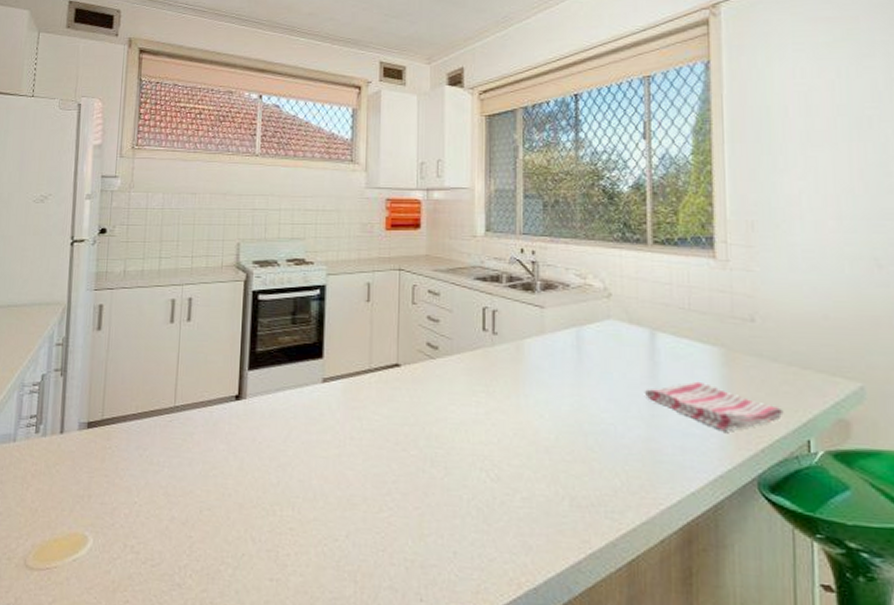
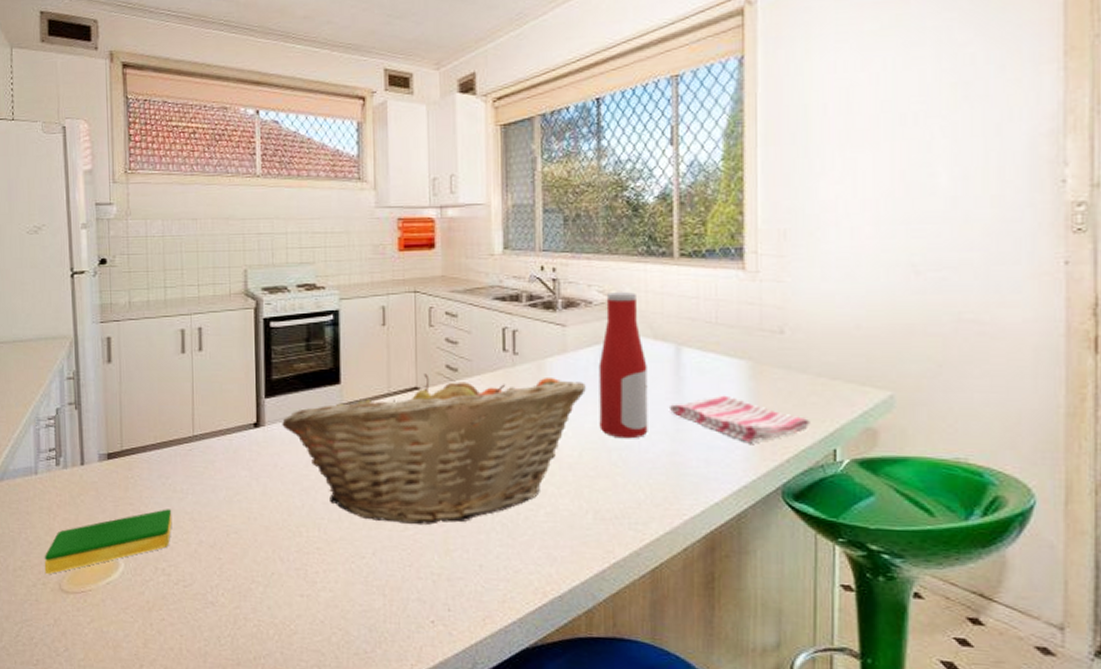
dish sponge: none [11,482,147,548] -> present [44,509,172,574]
fruit basket: none [263,350,563,507] -> present [282,373,586,525]
bottle: none [575,275,624,423] -> present [598,291,648,439]

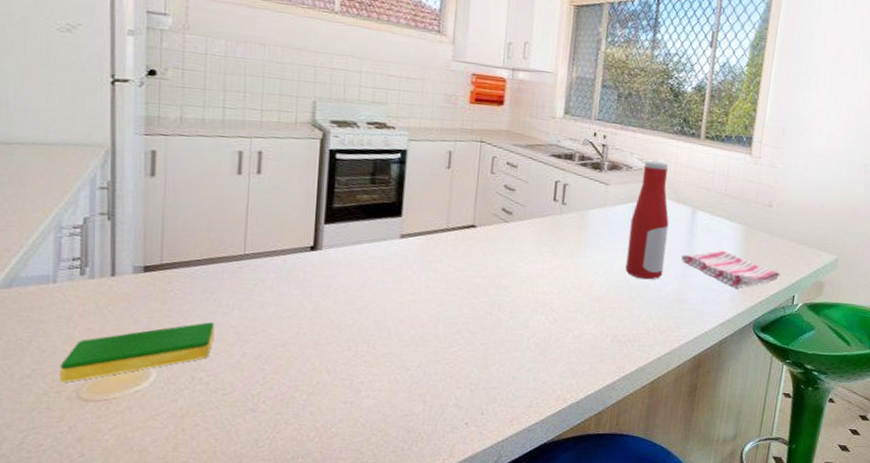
fruit basket: present [282,373,586,525] -> none [340,214,619,343]

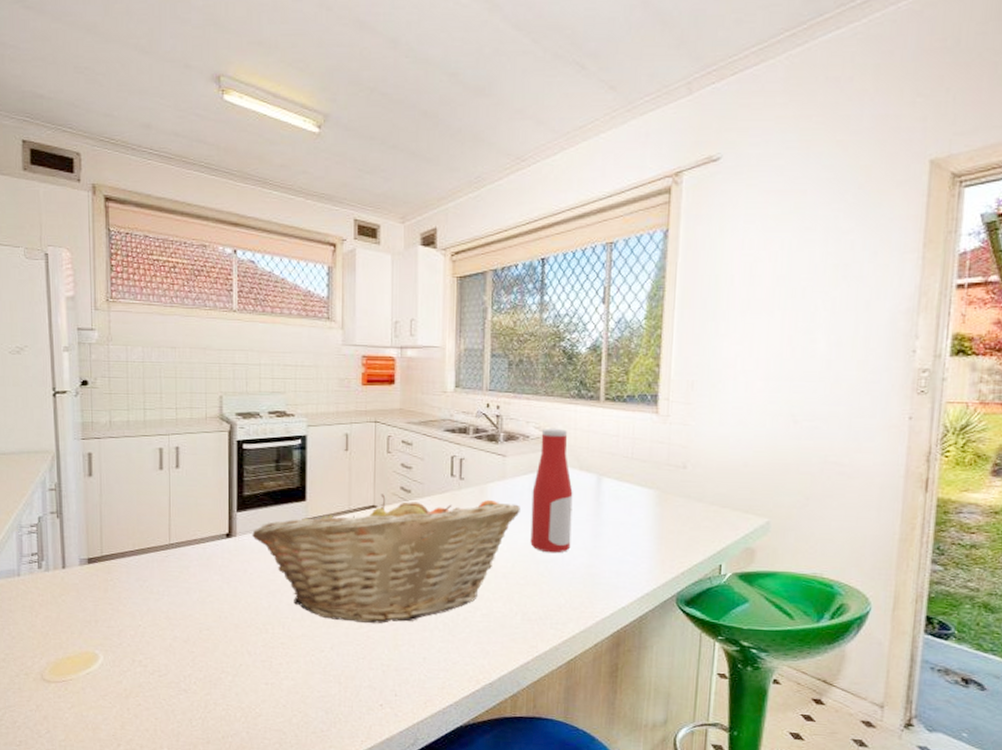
dish sponge: present [59,322,215,382] -> none [26,608,149,665]
fruit basket: none [340,214,619,343] -> present [252,494,520,624]
dish towel: present [680,250,780,288] -> none [588,518,703,559]

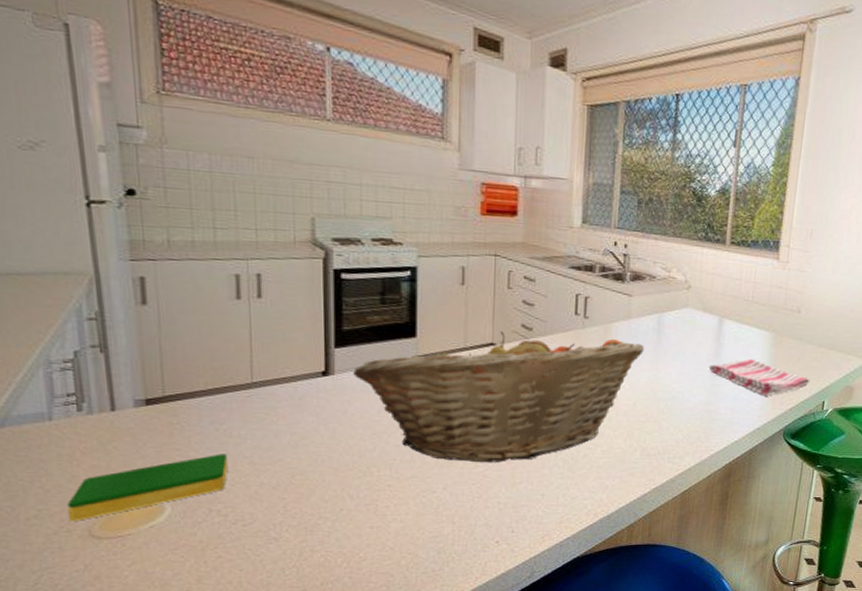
dish sponge: none [26,608,149,665] -> present [67,454,228,521]
bottle: present [530,428,573,553] -> none [652,269,696,392]
dish towel: none [588,518,703,559] -> present [708,358,810,396]

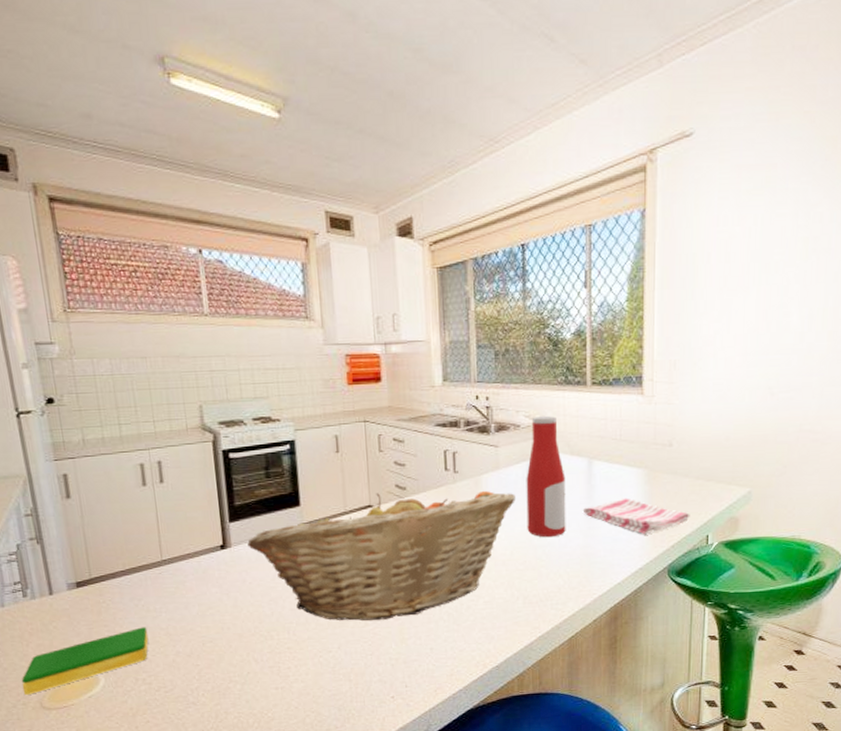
bottle: none [652,269,696,392] -> present [526,415,566,538]

